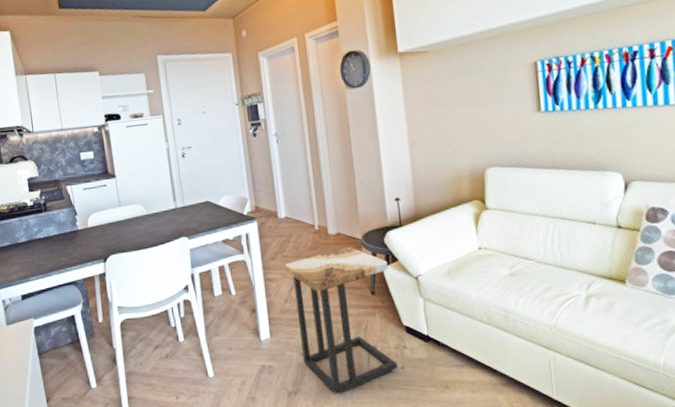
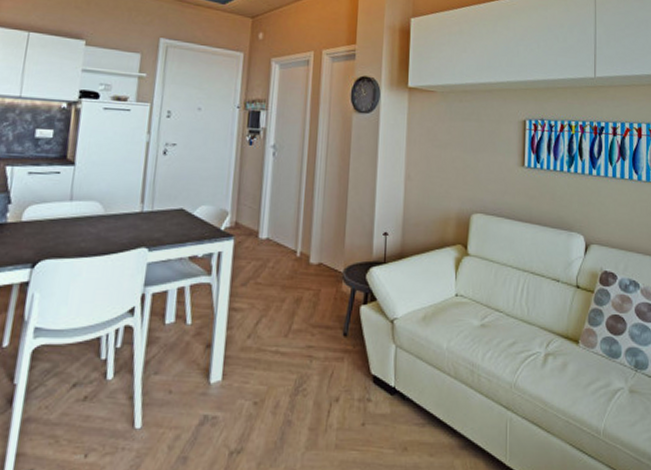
side table: present [285,247,398,396] -> none [255,280,366,457]

